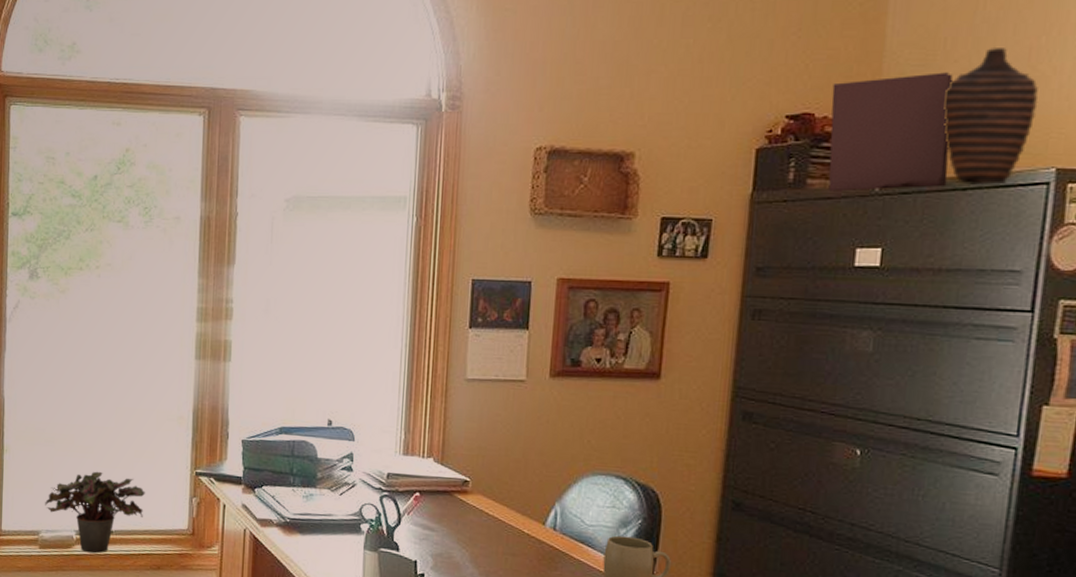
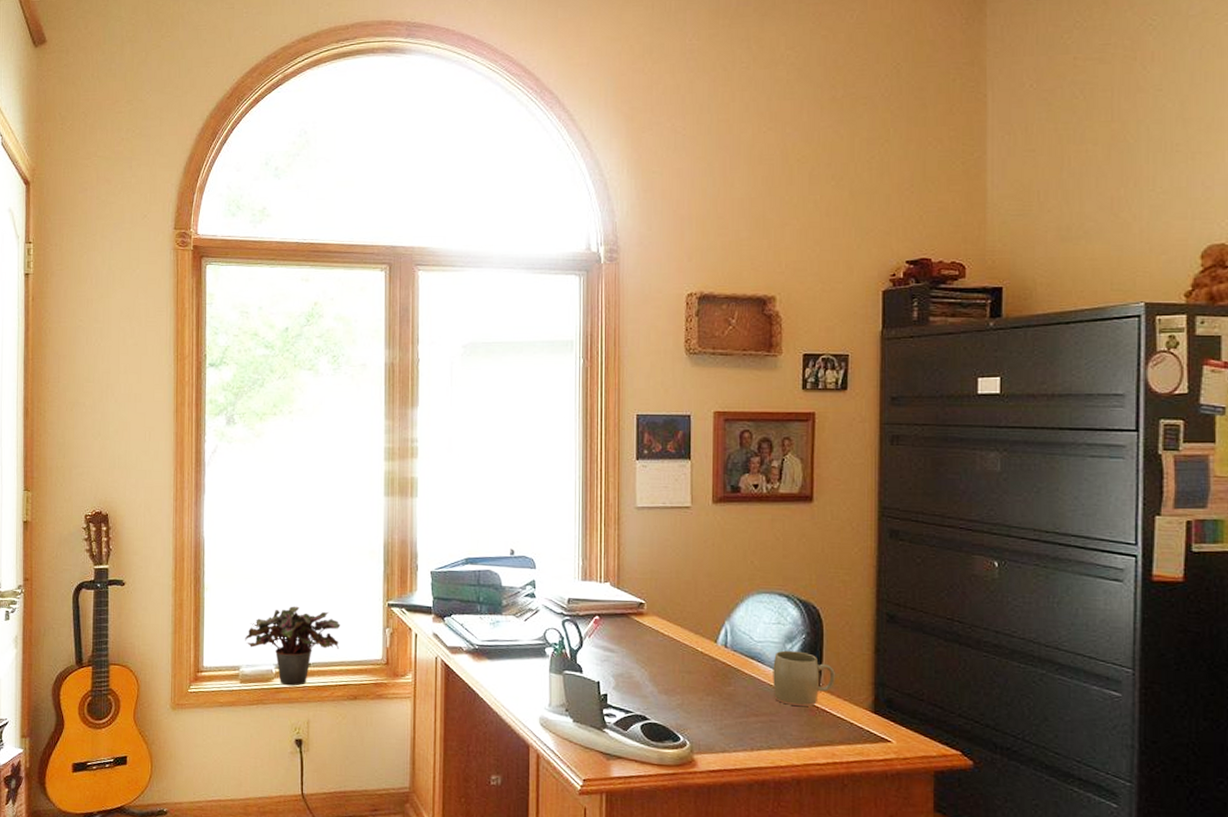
binder: present [828,72,953,192] -> none [945,221,1052,327]
decorative vase: present [943,48,1038,186] -> none [1041,199,1123,320]

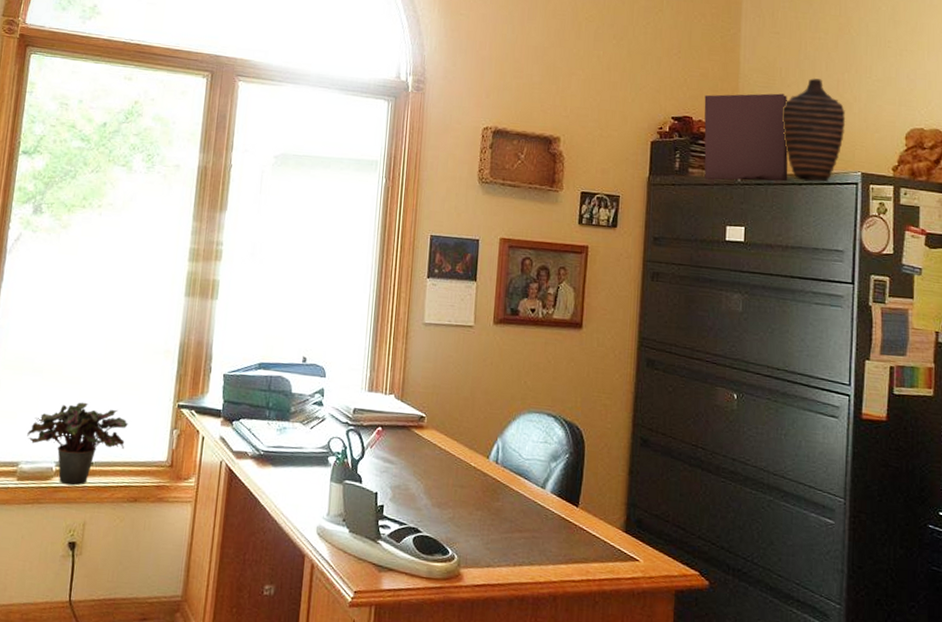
mug: present [773,650,836,706] -> none [537,468,594,524]
binder: none [945,221,1052,327] -> present [704,93,788,182]
decorative vase: none [1041,199,1123,320] -> present [782,78,846,183]

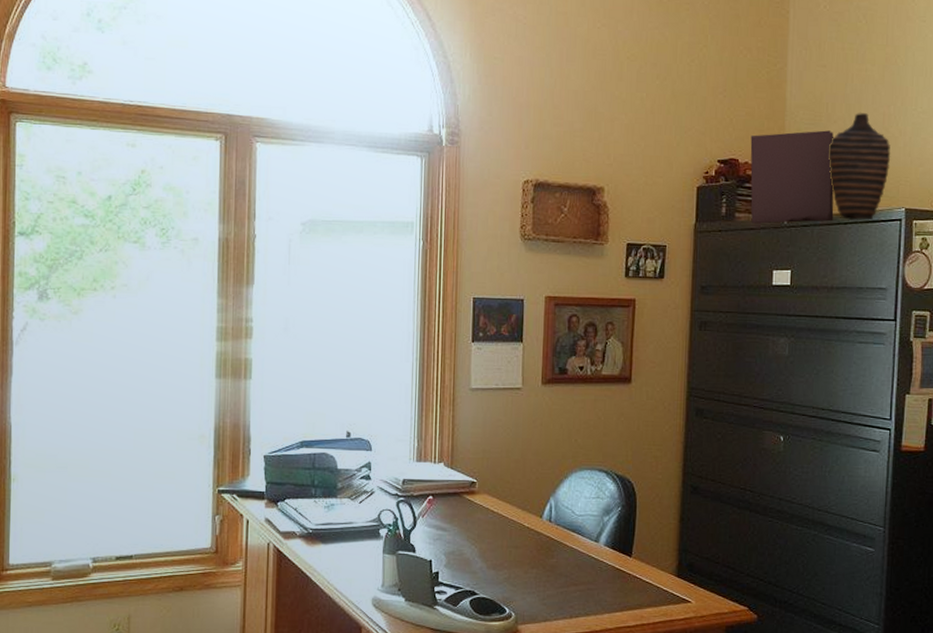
potted plant: present [27,402,128,486] -> none [58,495,166,581]

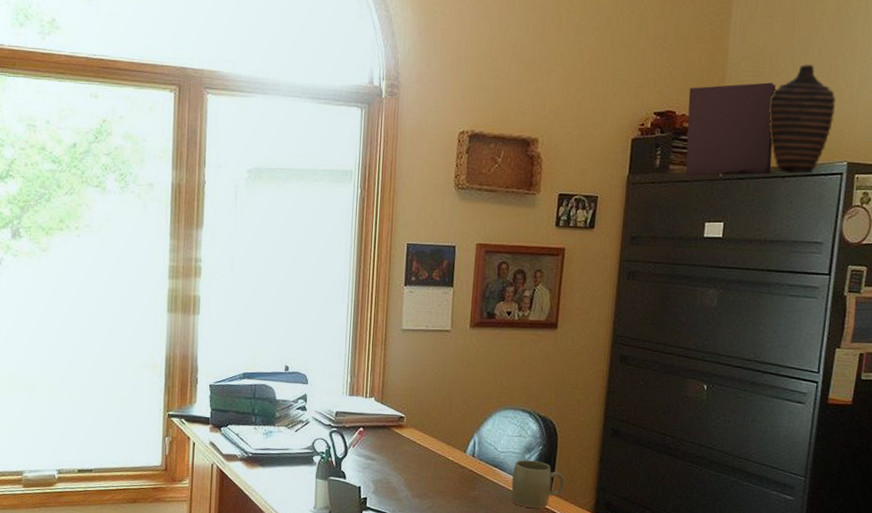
mug: none [591,522,647,574] -> present [511,460,566,508]

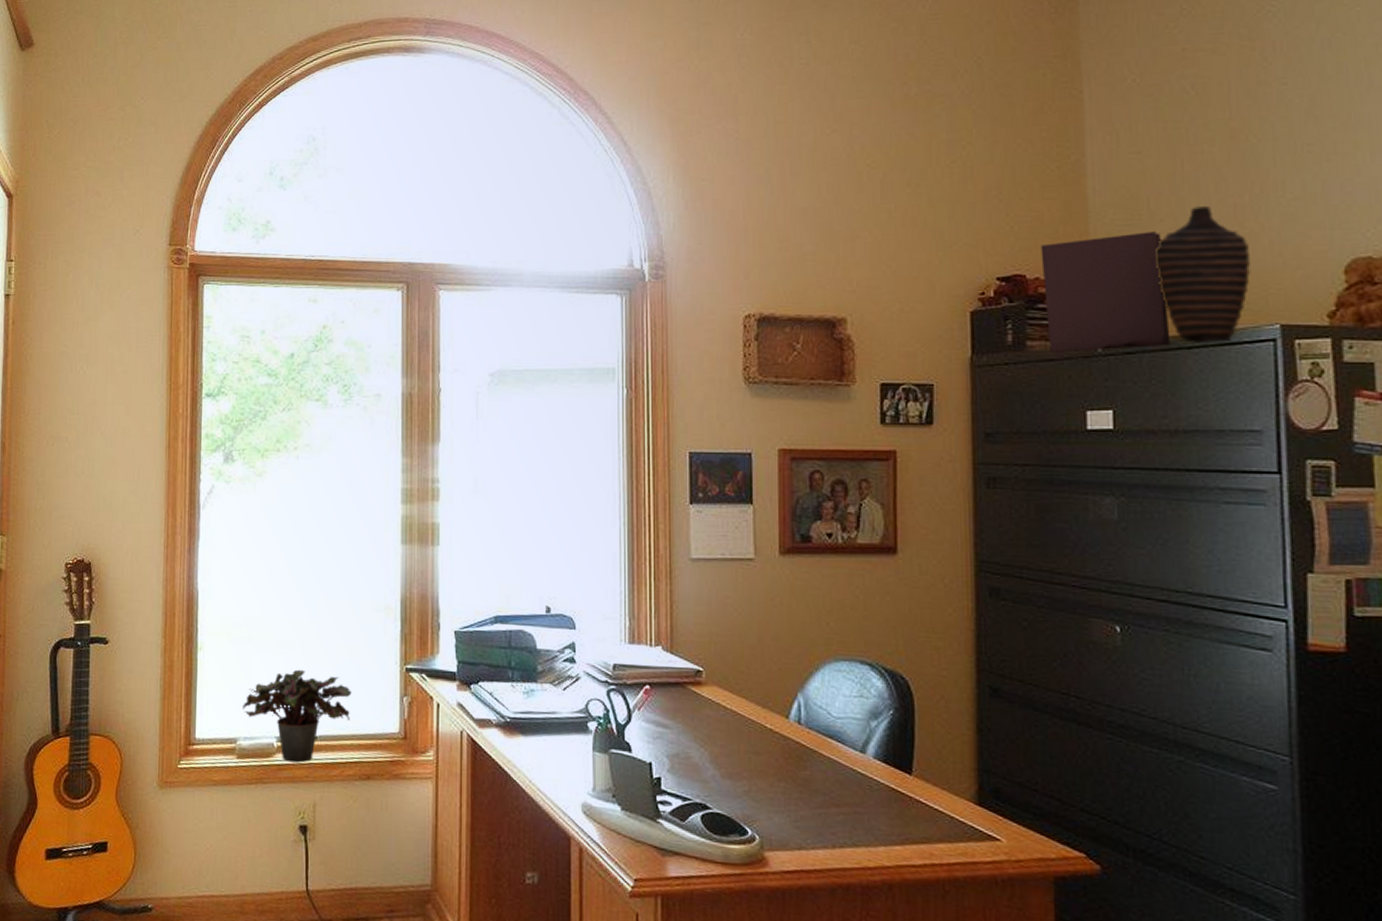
potted plant: none [28,415,122,491] -> present [243,669,352,763]
mug: present [511,460,566,508] -> none [855,728,932,796]

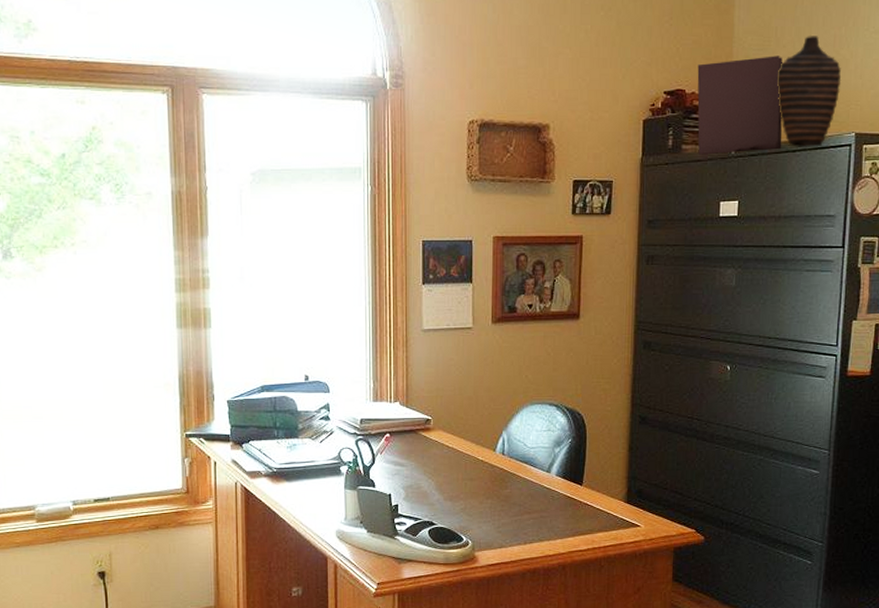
potted plant: present [243,669,352,763] -> none [38,442,138,521]

